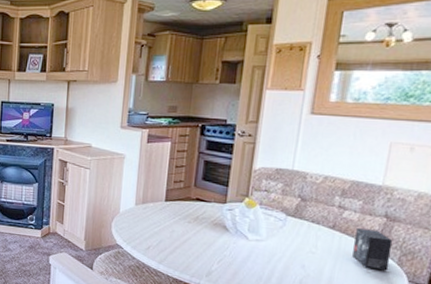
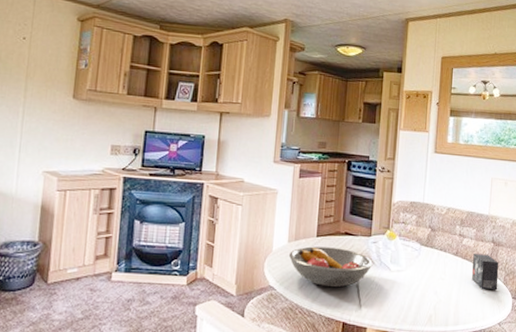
fruit bowl: none [136,210,227,252] -> present [289,246,373,288]

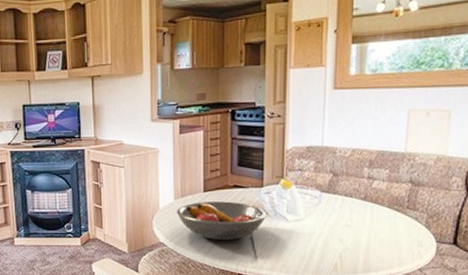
small box: present [472,254,499,291] -> none [385,196,419,235]

